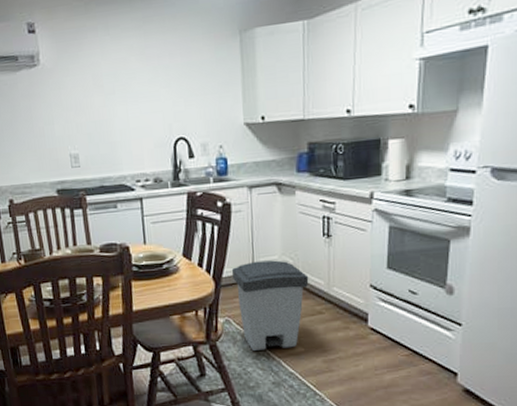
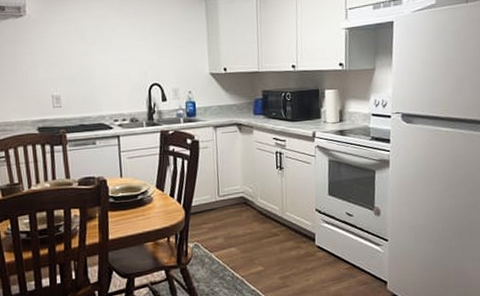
trash can: present [231,260,309,351] -> none [199,189,266,272]

